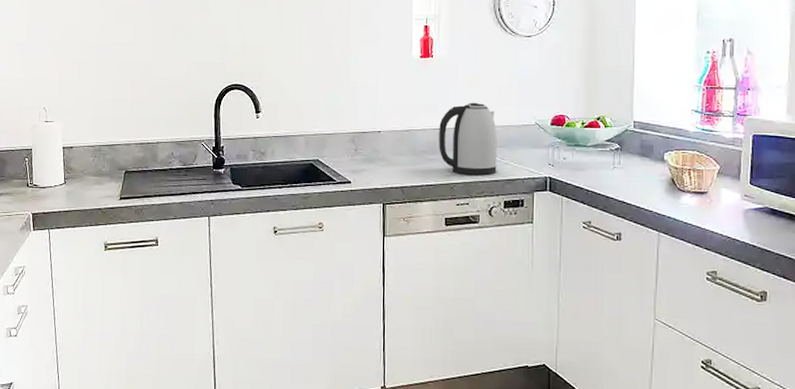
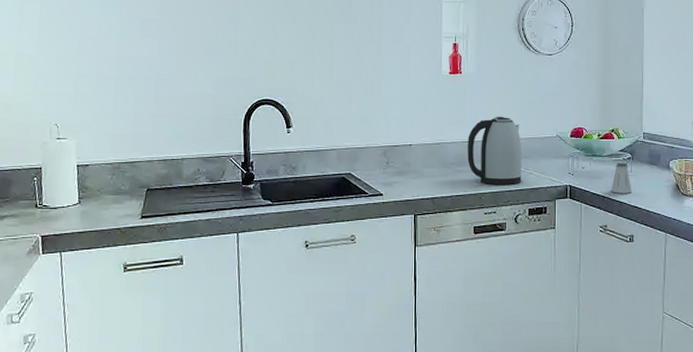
saltshaker: none [595,154,620,188] -> present [610,163,632,193]

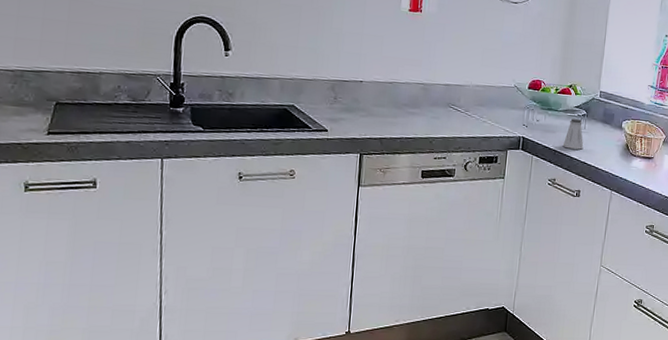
kettle: present [467,116,522,184] -> none [421,60,479,132]

